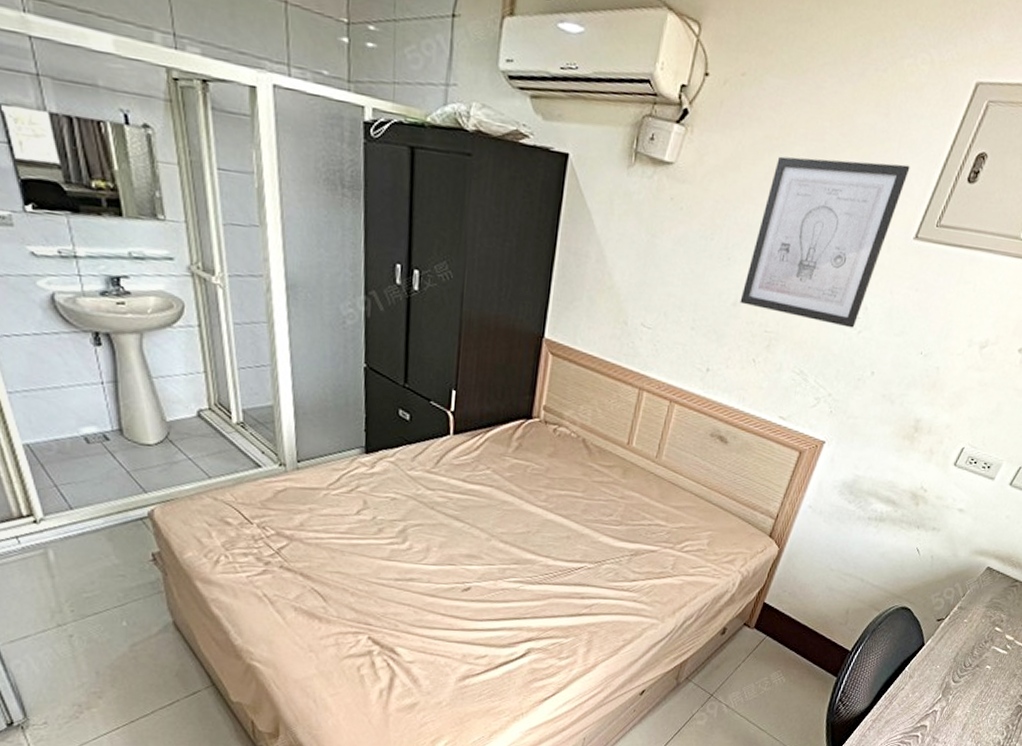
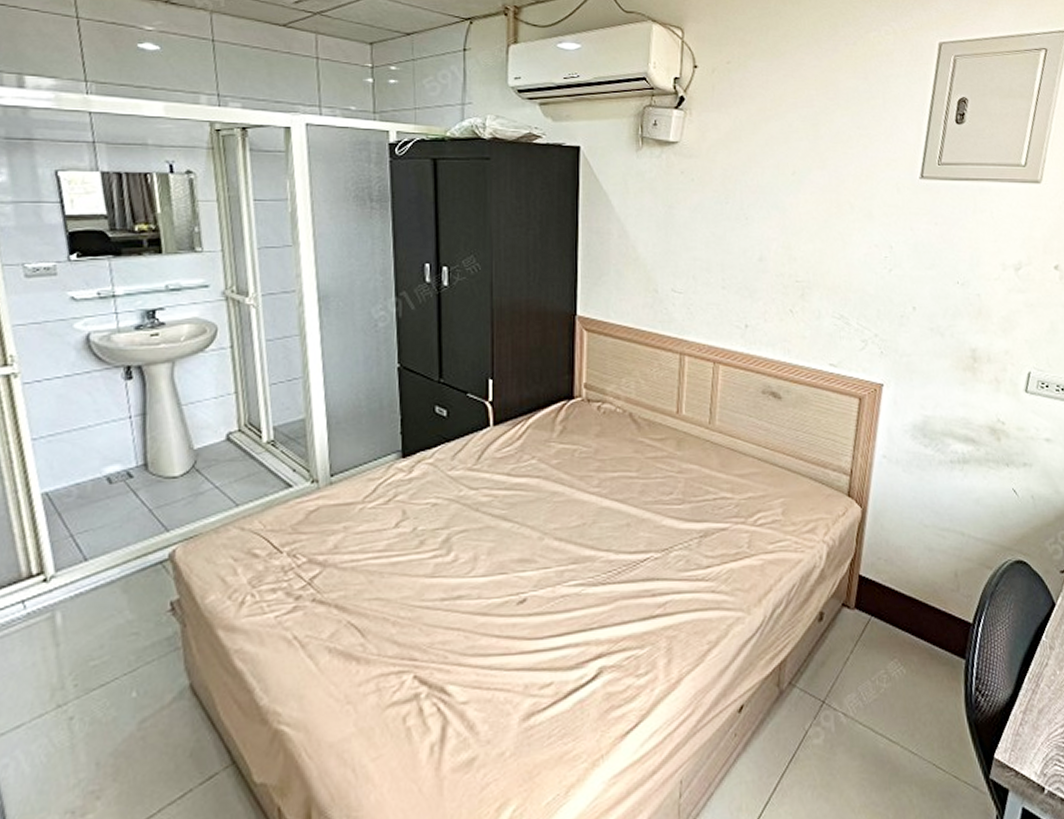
wall art: present [740,156,910,328] -> none [765,116,899,267]

